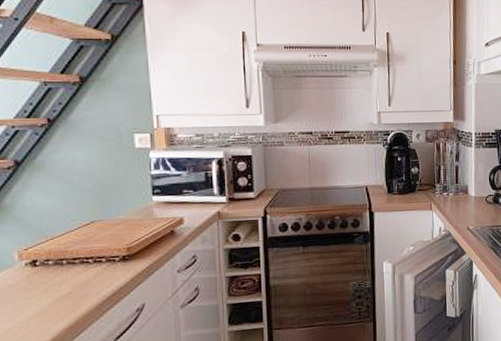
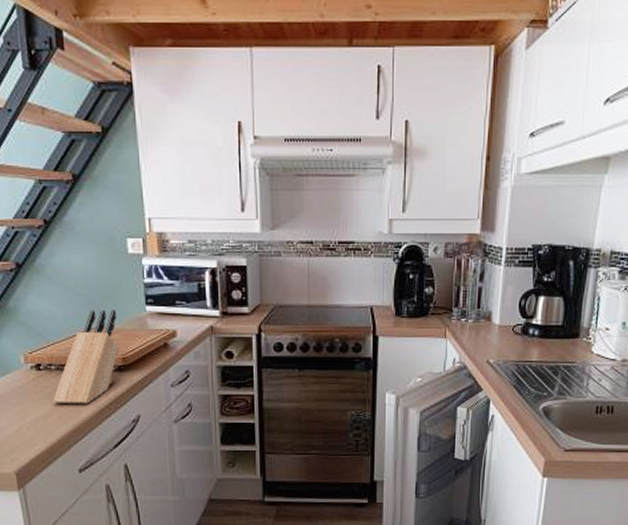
knife block: none [49,201,125,299] -> present [53,309,120,404]

